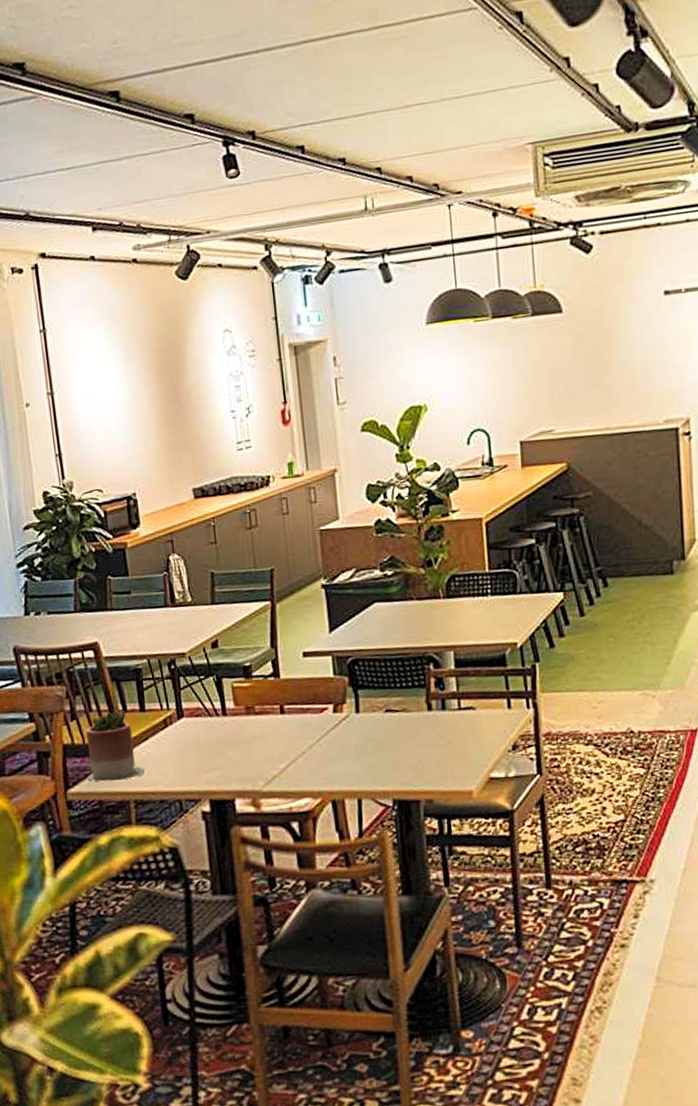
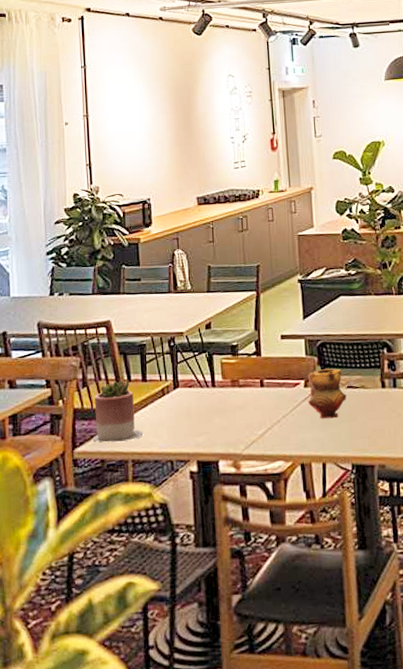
teapot: none [337,689,385,749] -> present [308,368,347,419]

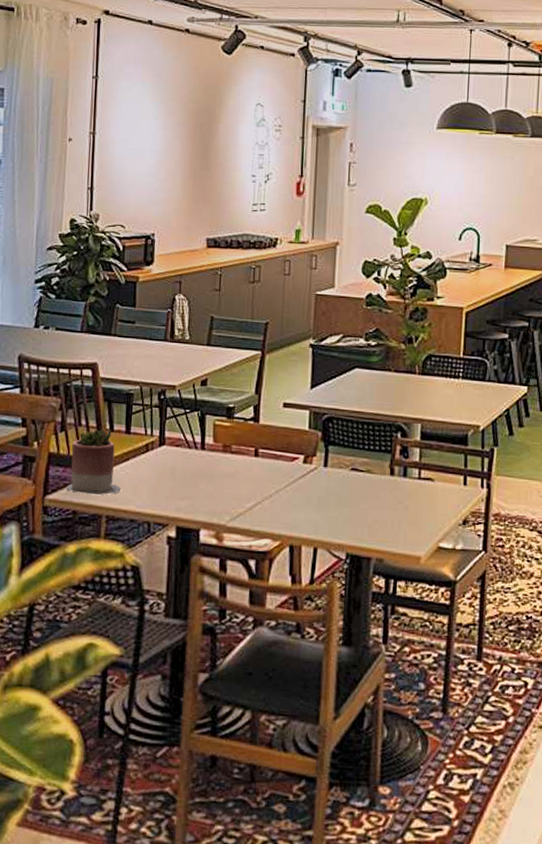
teapot: present [308,368,347,419] -> none [305,446,349,502]

